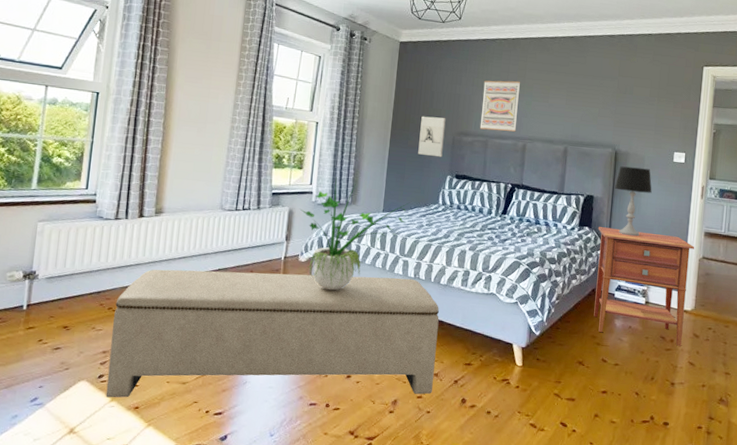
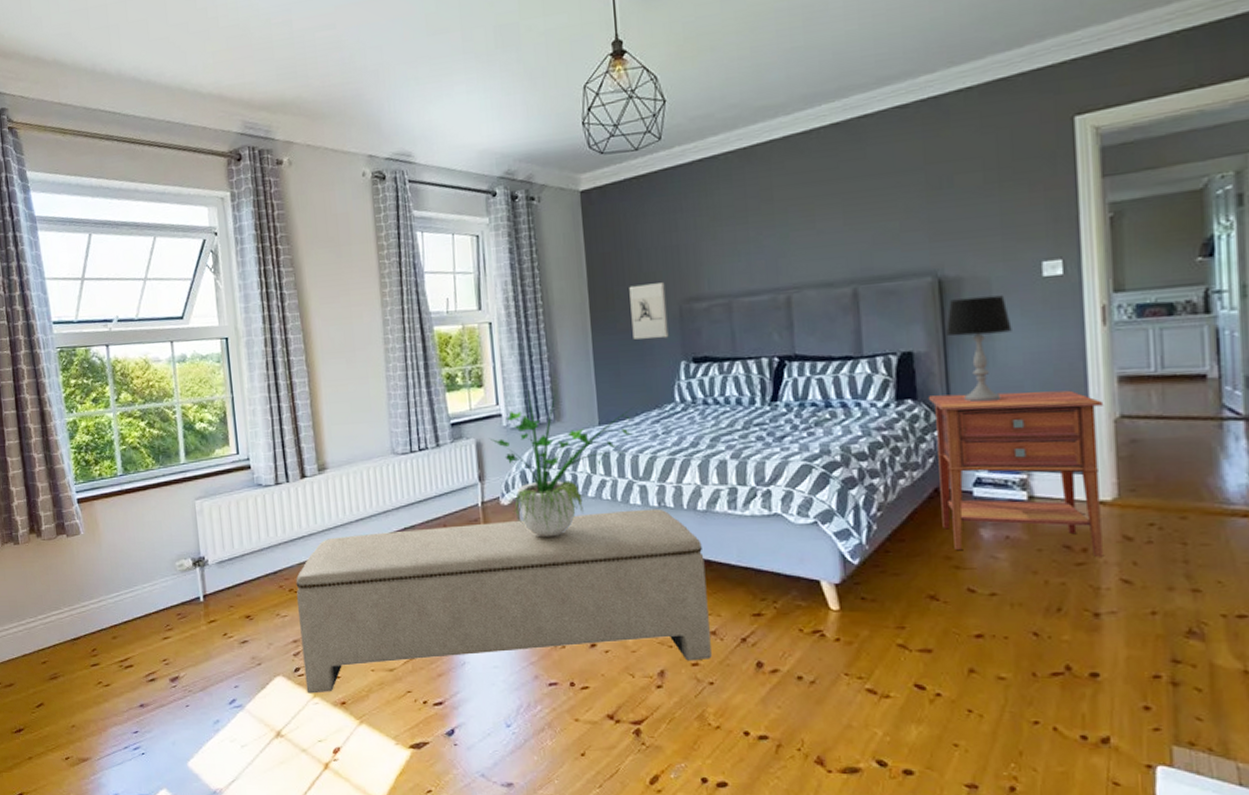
wall art: present [479,80,521,132] -> none [711,207,773,288]

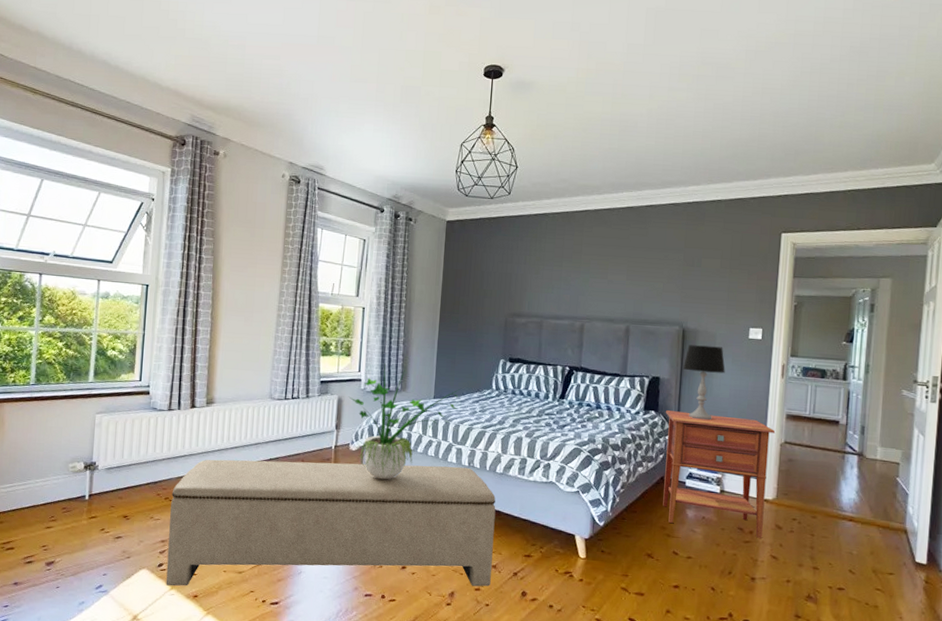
wall sculpture: present [629,282,669,341] -> none [469,297,497,341]

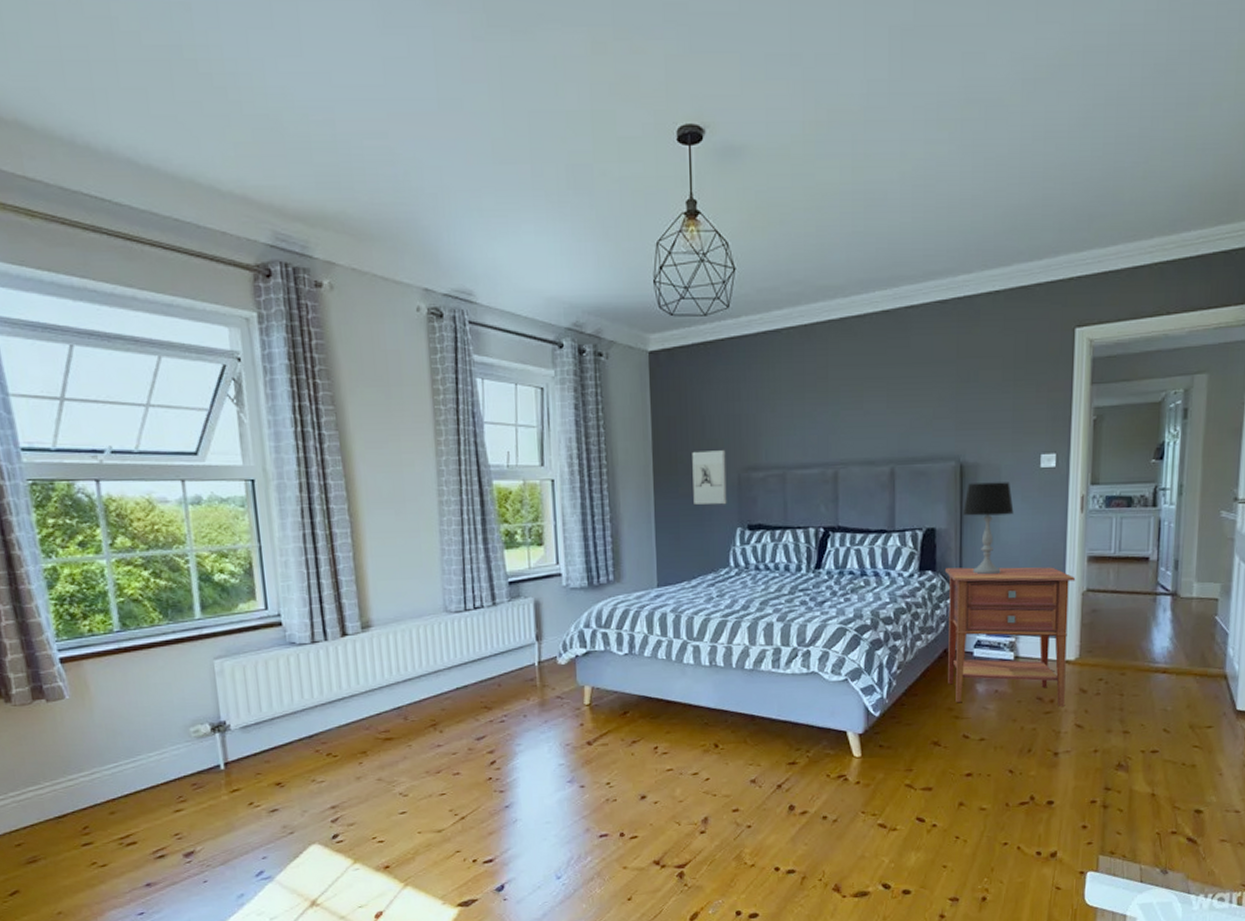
bench: present [166,459,496,587] -> none [334,667,751,860]
potted plant: present [348,363,460,480] -> none [548,549,690,696]
wall sculpture: none [469,297,497,341] -> present [692,450,727,506]

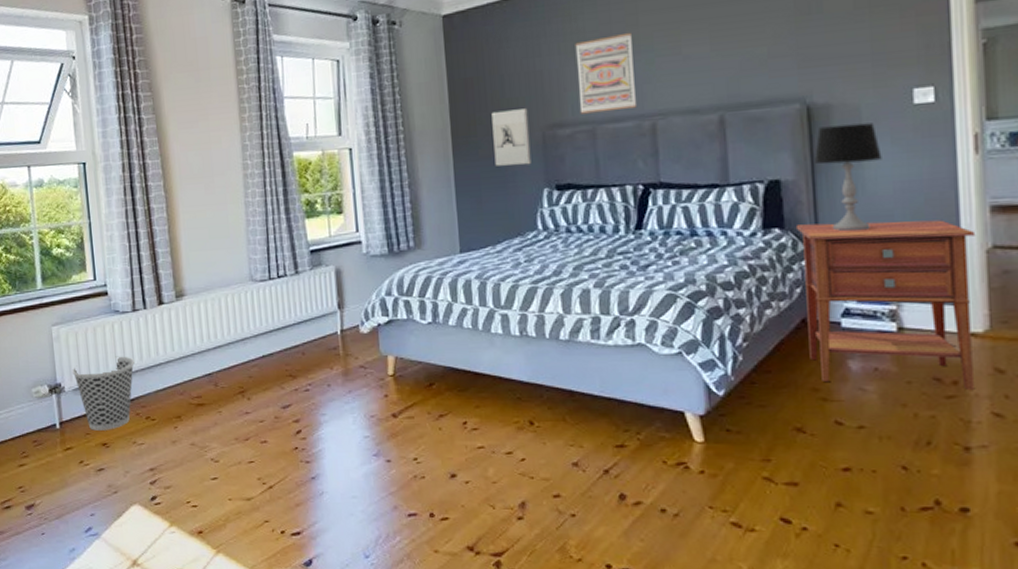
wastebasket: none [239,690,314,770] -> present [72,356,135,431]
wall art: none [771,384,823,459] -> present [575,32,638,114]

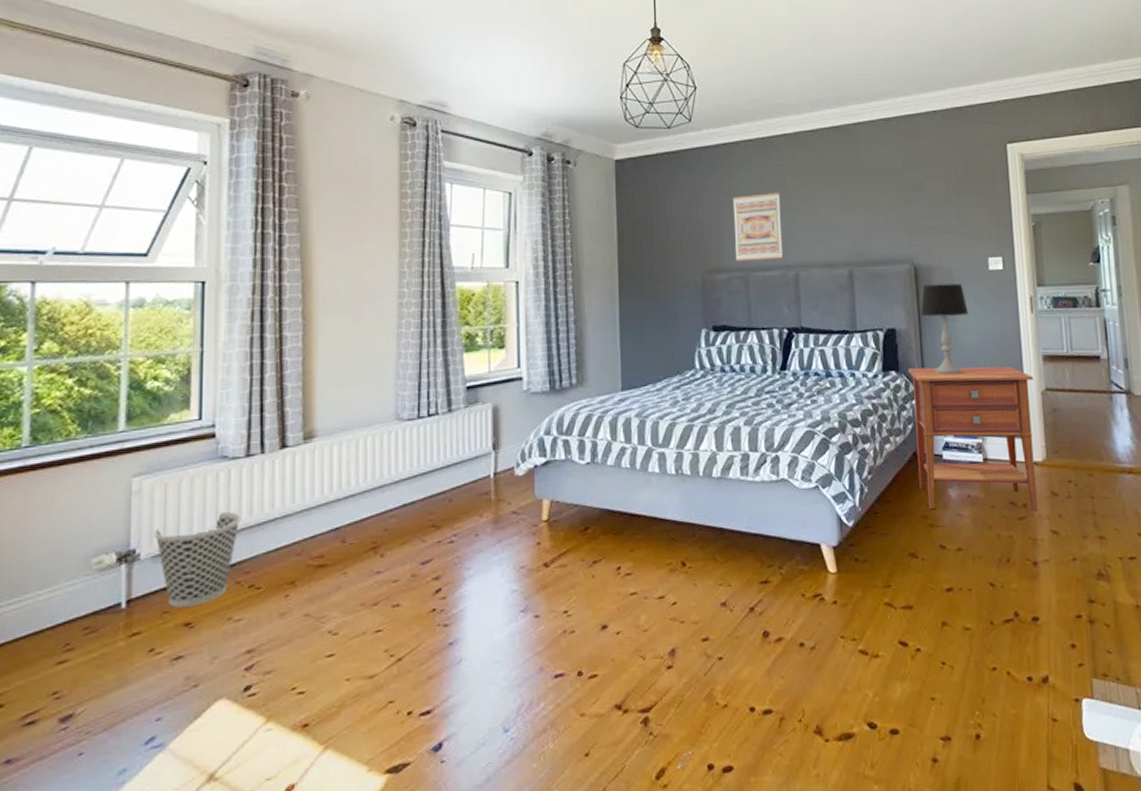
wall sculpture: present [491,108,532,168] -> none [657,253,692,307]

